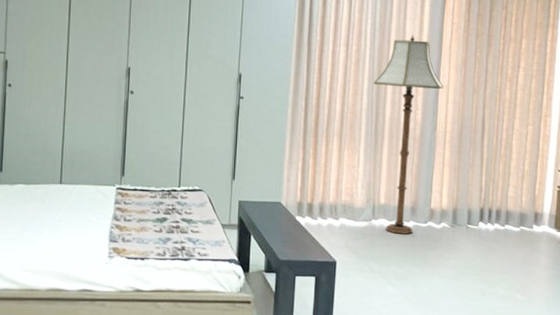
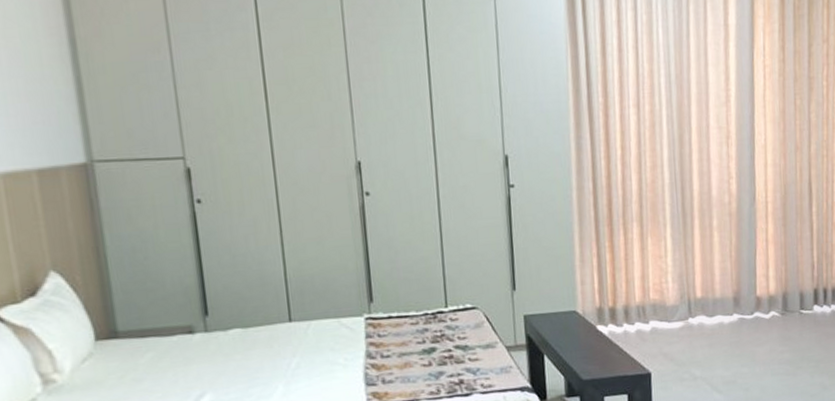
floor lamp: present [374,35,444,234] -> none [675,85,760,331]

